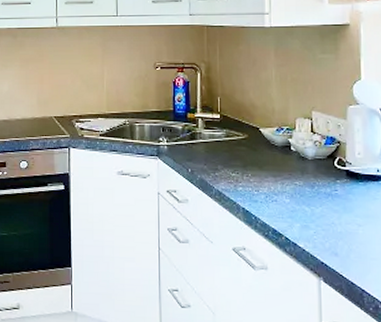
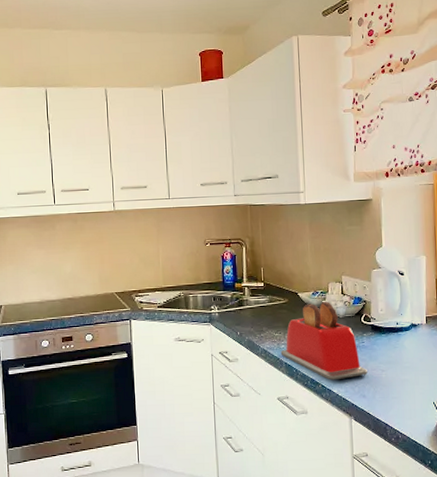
toaster: none [237,139,341,233] -> present [280,301,367,381]

